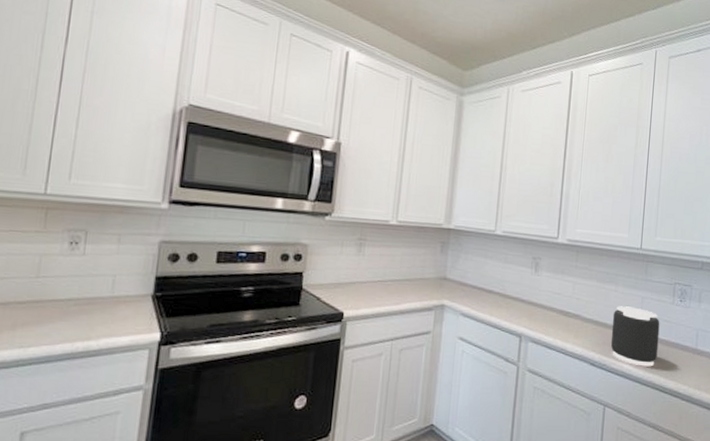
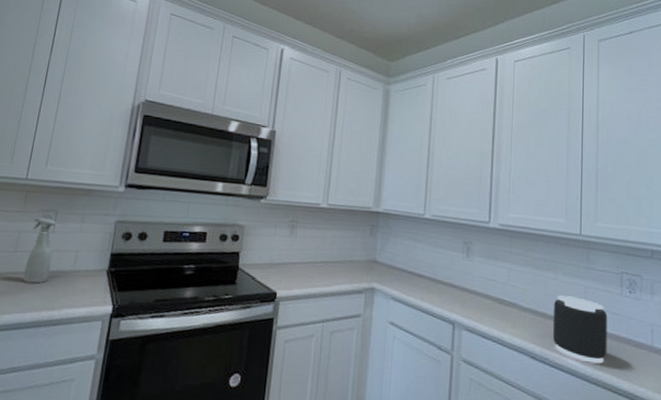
spray bottle: none [49,238,88,312] -> present [23,217,57,284]

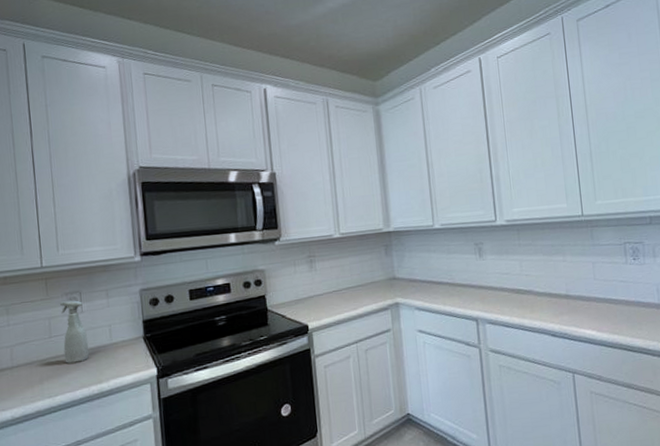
speaker: present [552,295,608,364] -> none [566,273,620,330]

